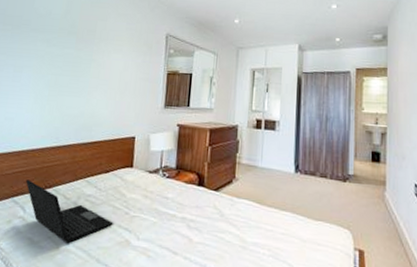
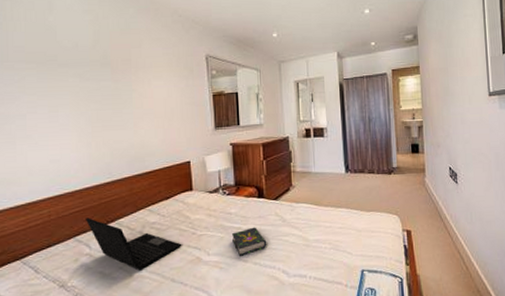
book: none [164,216,201,247] -> present [231,227,267,256]

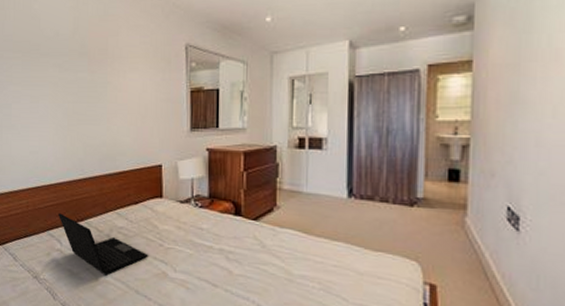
book: present [231,227,267,256] -> none [201,248,241,279]

